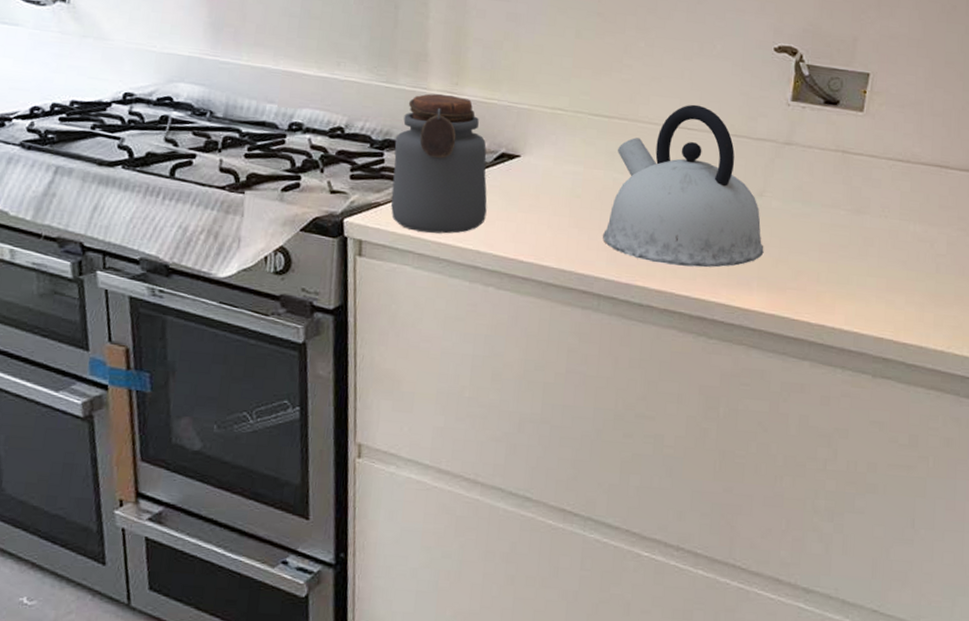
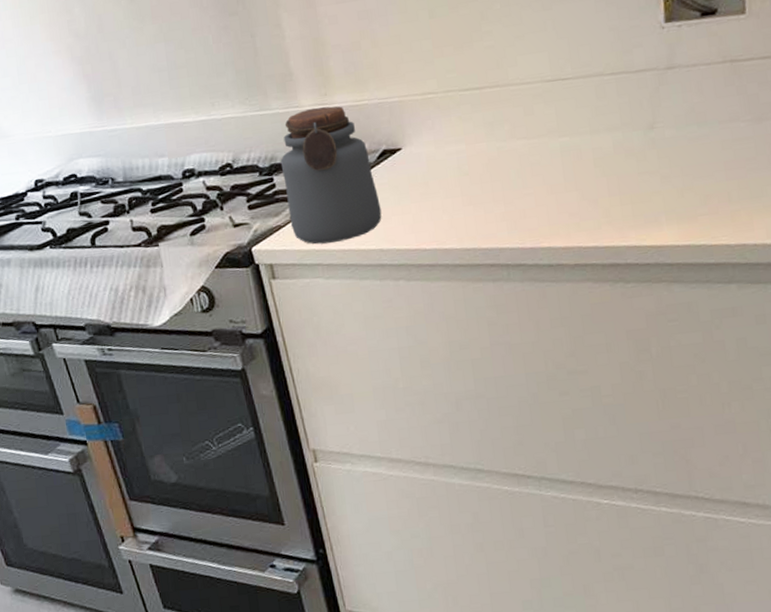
kettle: present [603,104,764,268] -> none [495,52,667,221]

